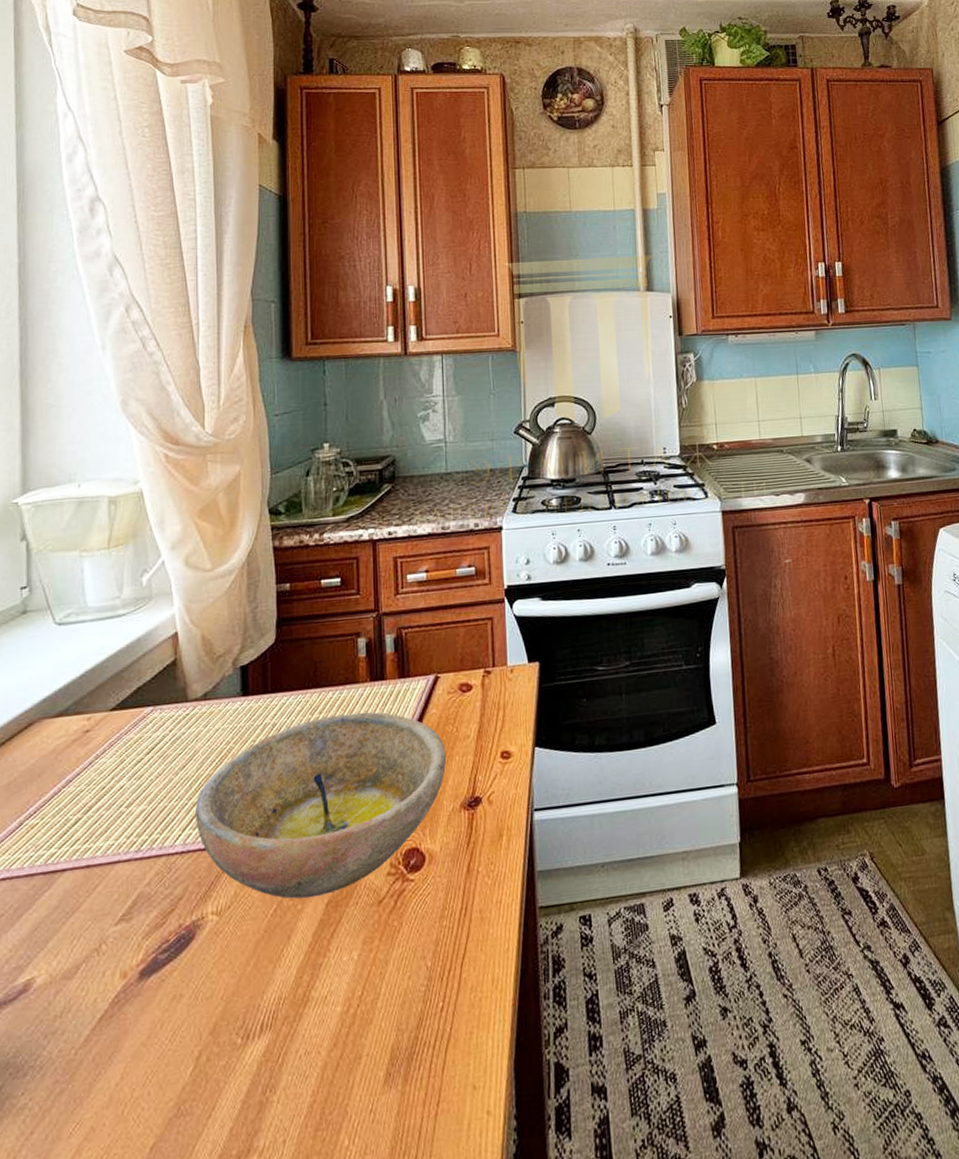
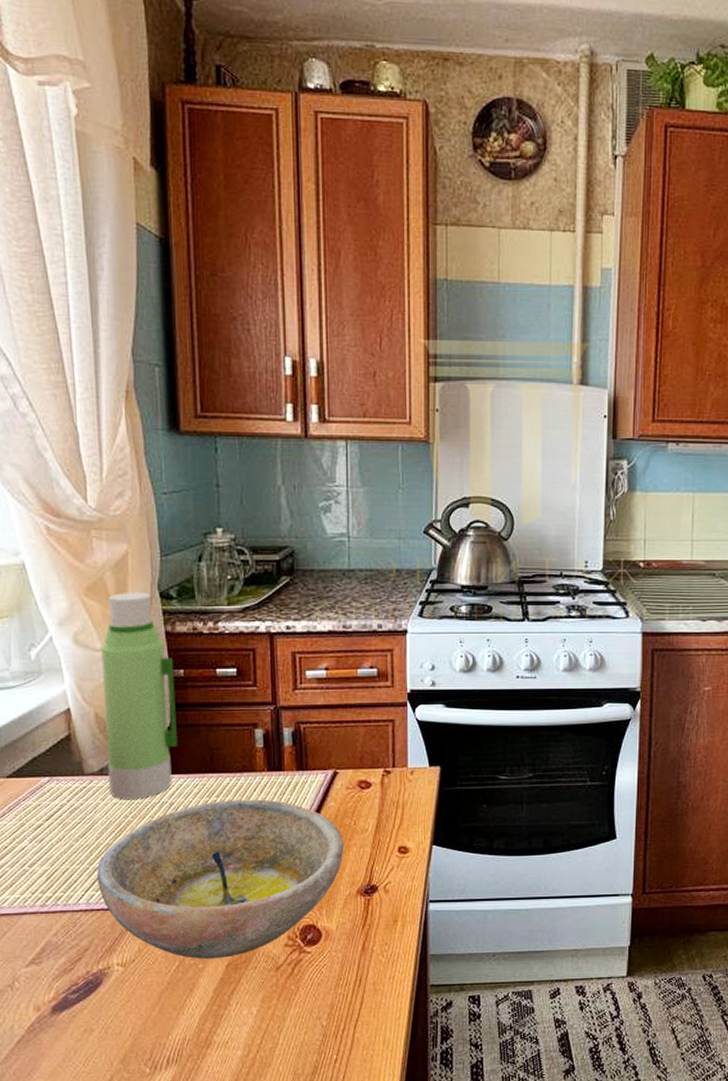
water bottle: none [211,510,282,724] -> present [101,593,177,799]

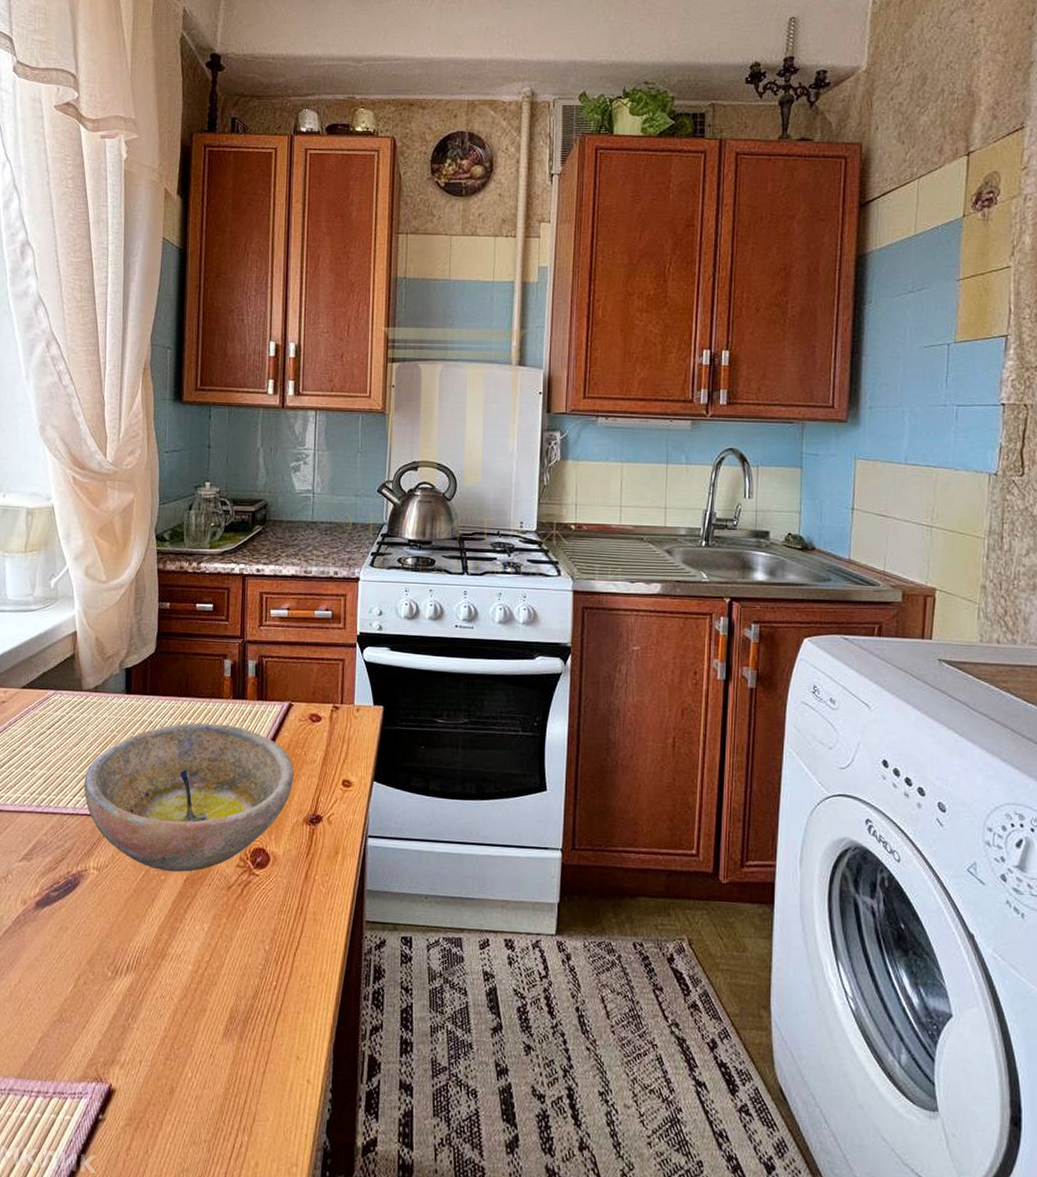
water bottle: present [101,593,177,799] -> none [100,534,162,716]

